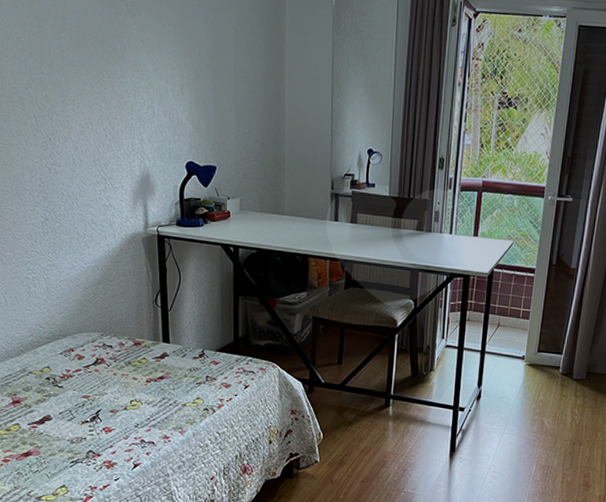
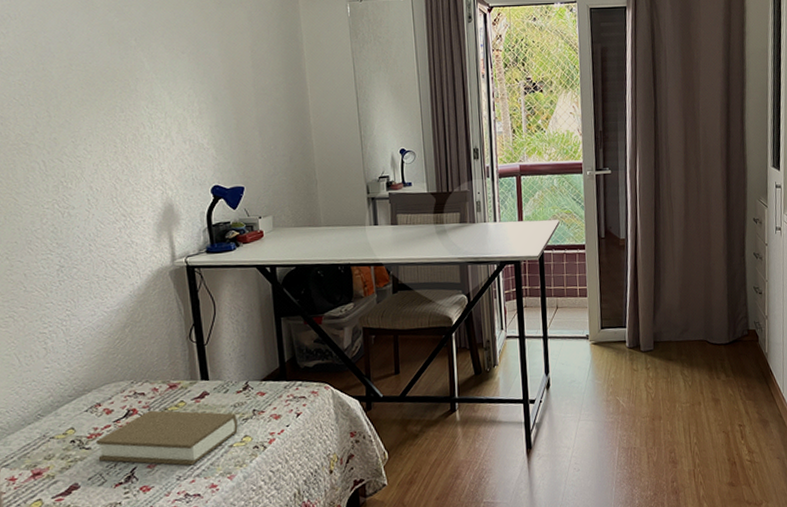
book: none [67,362,192,416] -> present [95,410,238,466]

